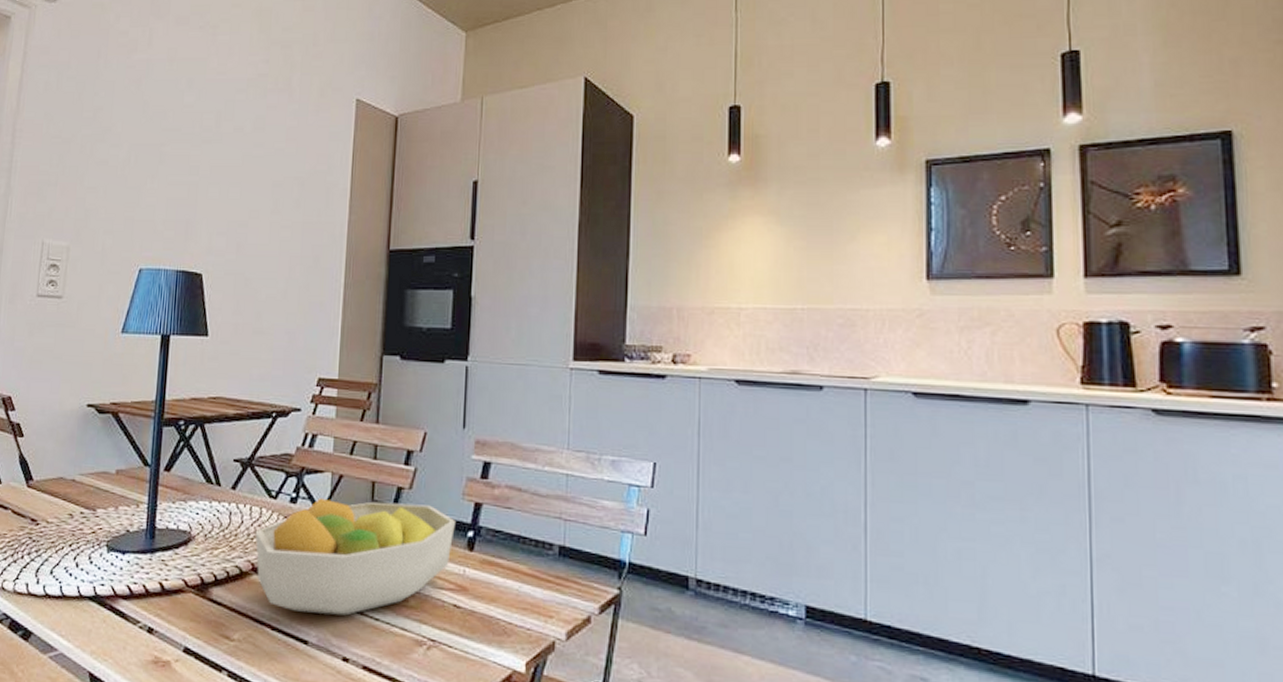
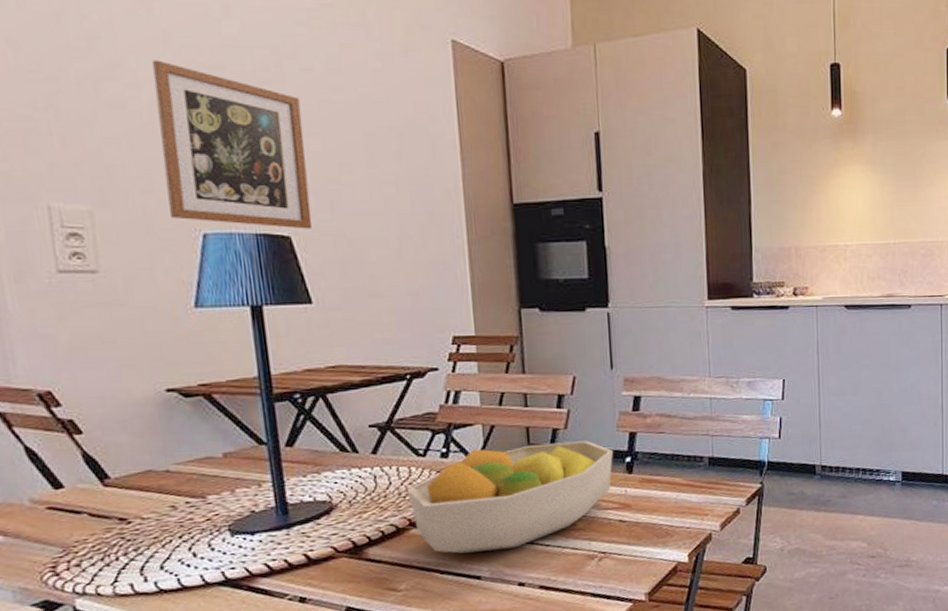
wall art: none [119,125,229,268] -> present [151,60,313,229]

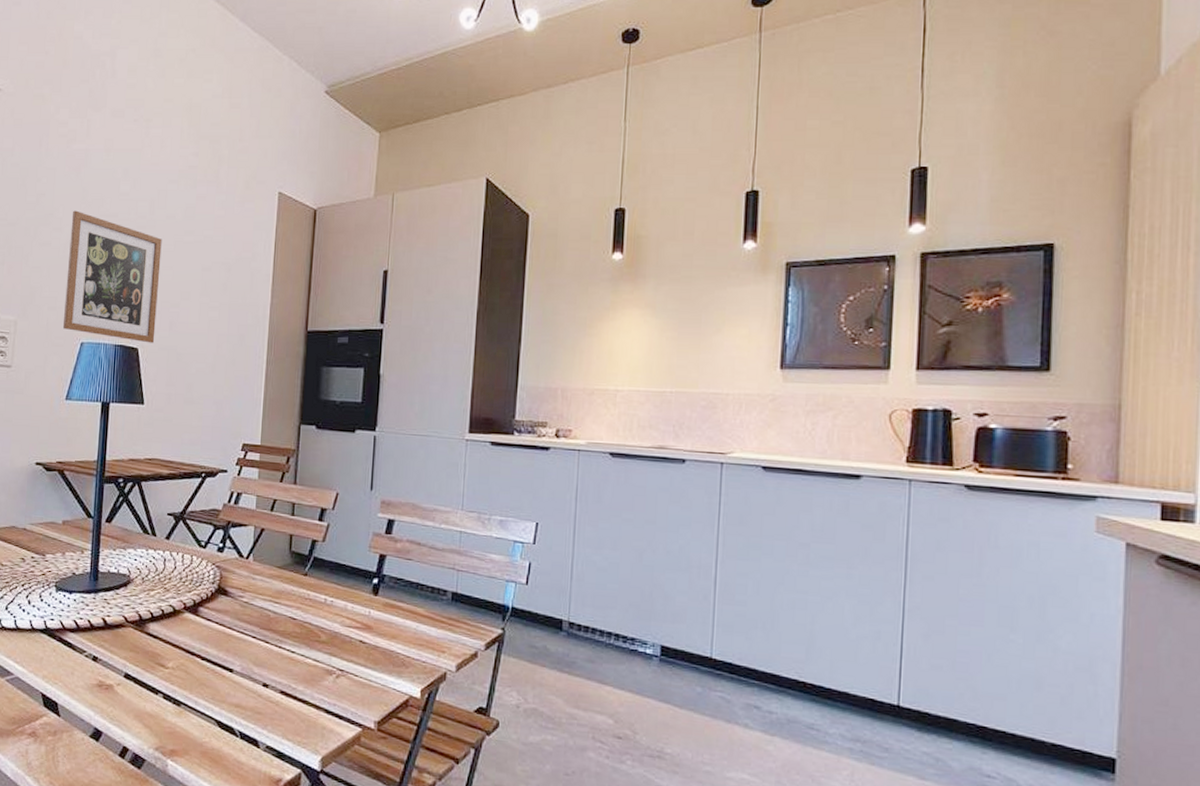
fruit bowl: present [406,440,613,554] -> none [186,548,362,649]

